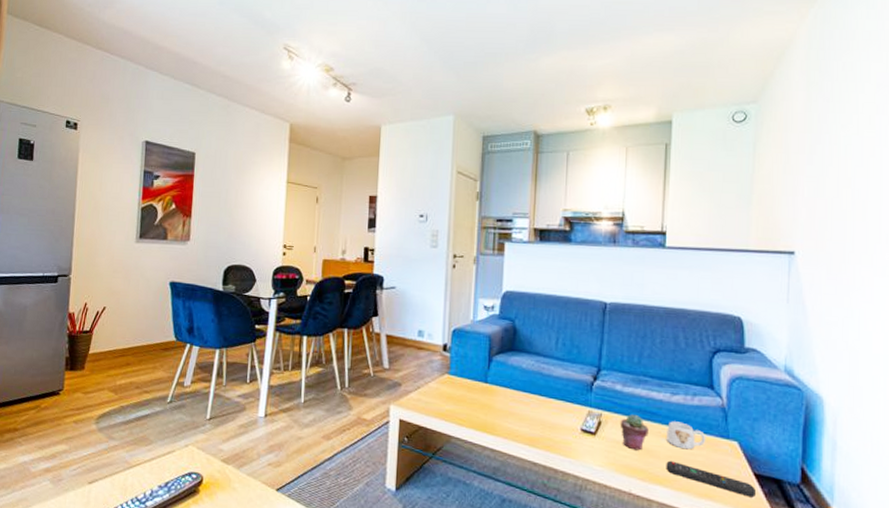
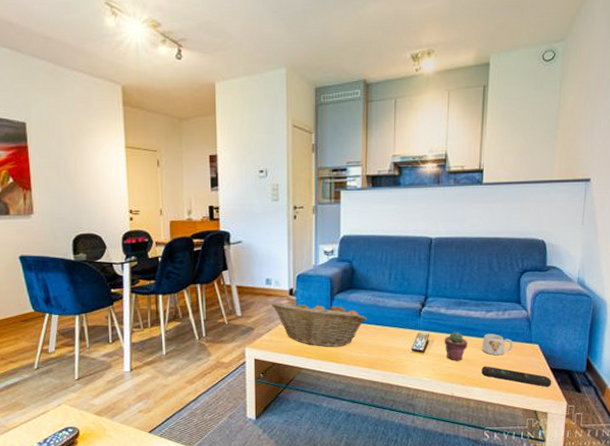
fruit basket: none [422,356,530,417] -> present [271,301,368,348]

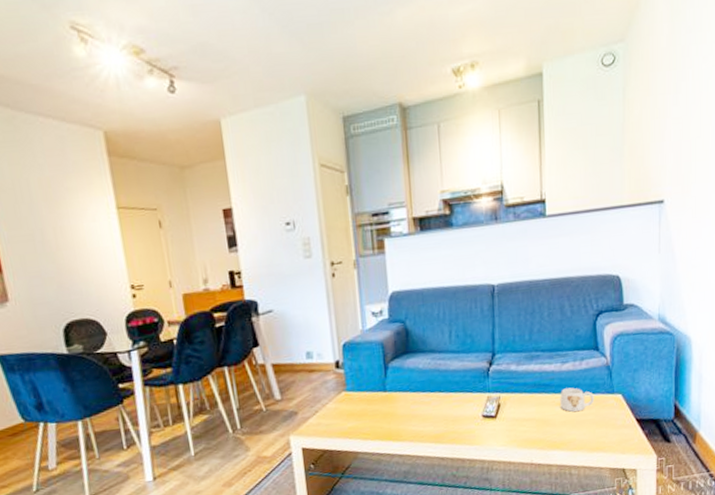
fruit basket: present [271,301,368,348] -> none [315,371,429,425]
potted succulent: present [444,332,468,361] -> none [517,390,544,424]
remote control: present [481,366,551,387] -> none [561,425,638,441]

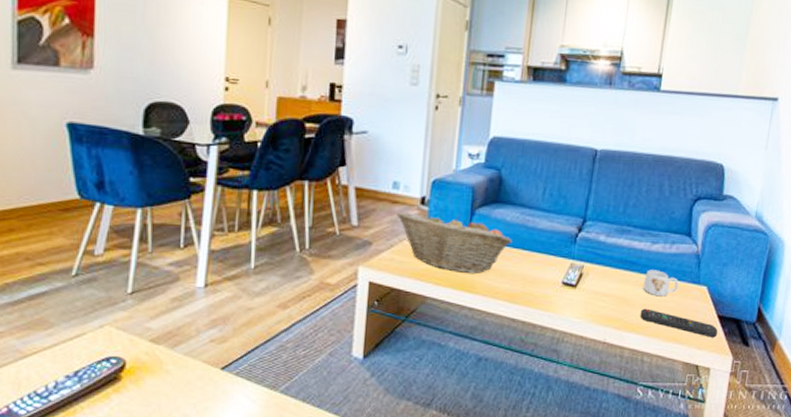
fruit basket: none [315,371,429,425] -> present [397,211,513,274]
remote control: none [561,425,638,441] -> present [640,308,718,338]

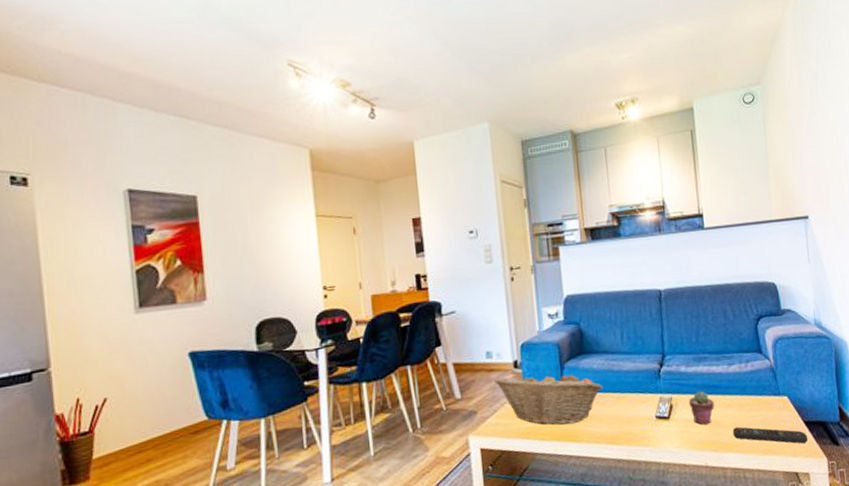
potted succulent: none [600,265,628,300] -> present [688,391,715,425]
mug: present [643,270,680,297] -> none [729,389,763,414]

